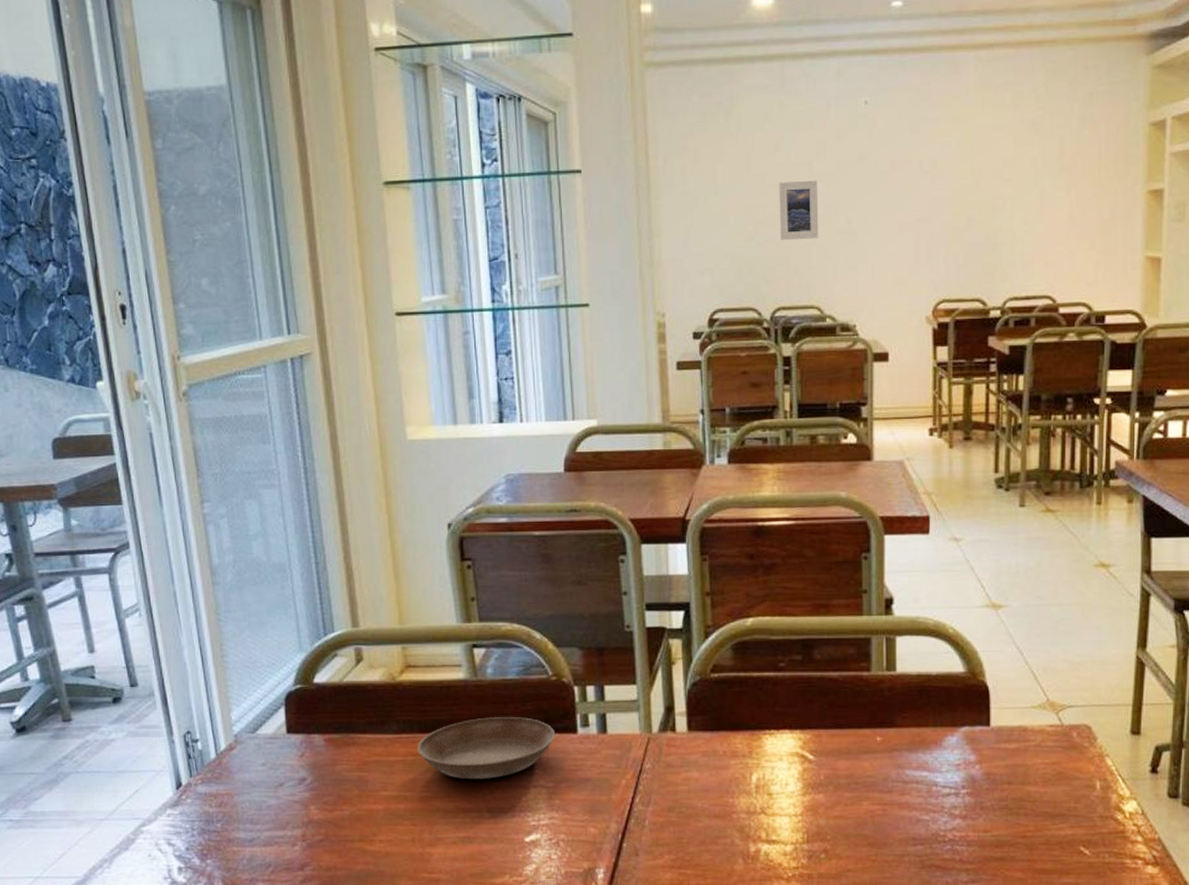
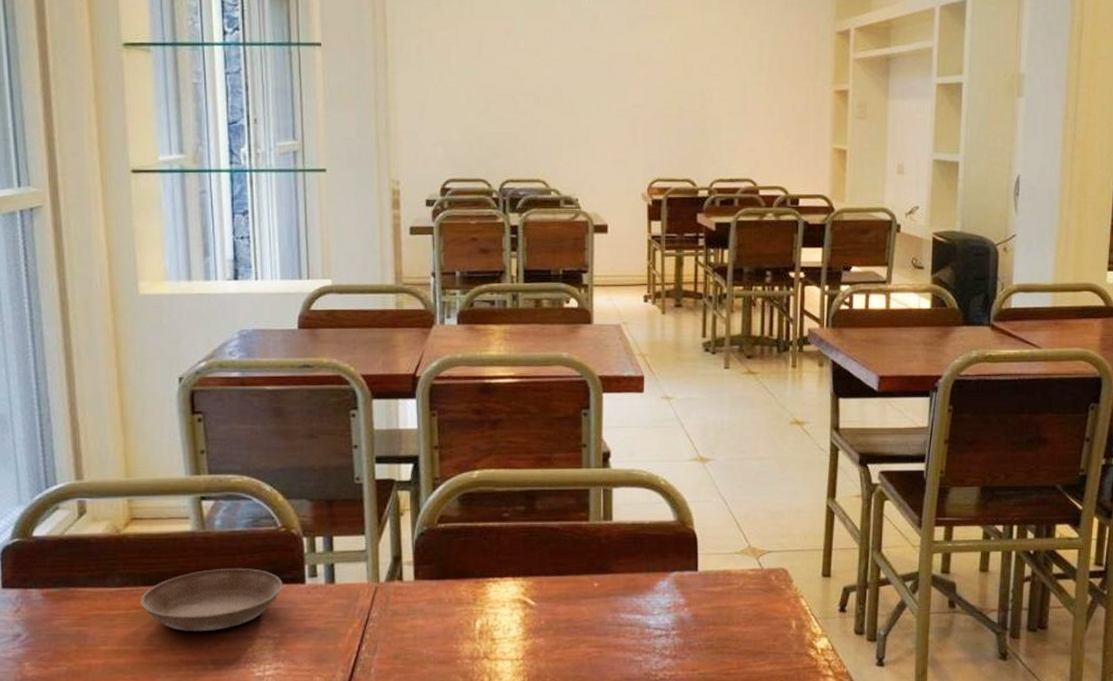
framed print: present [779,180,819,241] -> none [508,65,545,119]

